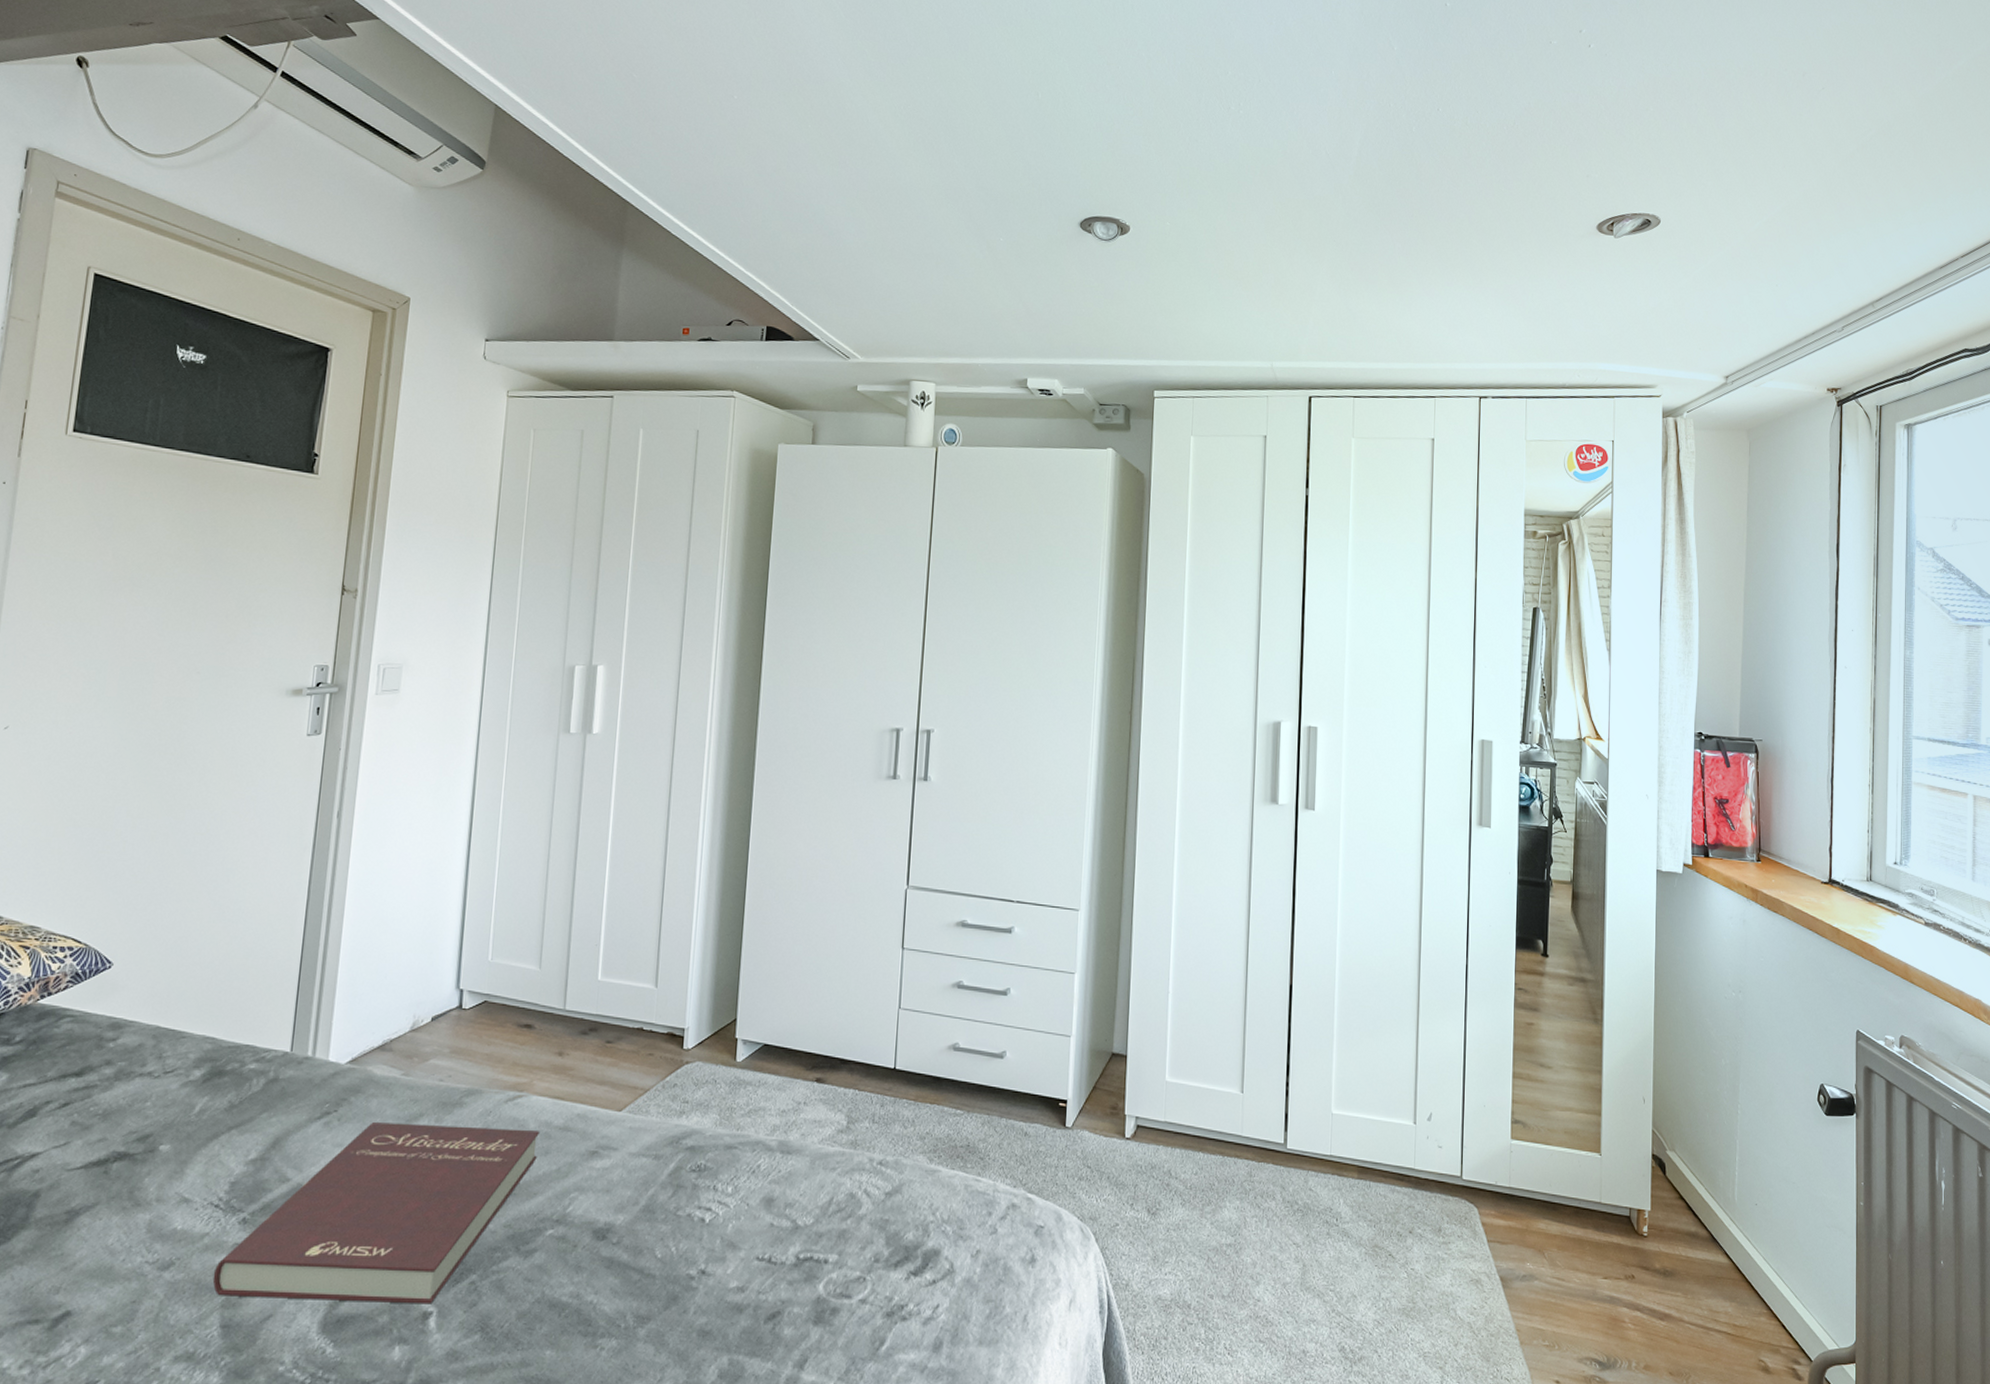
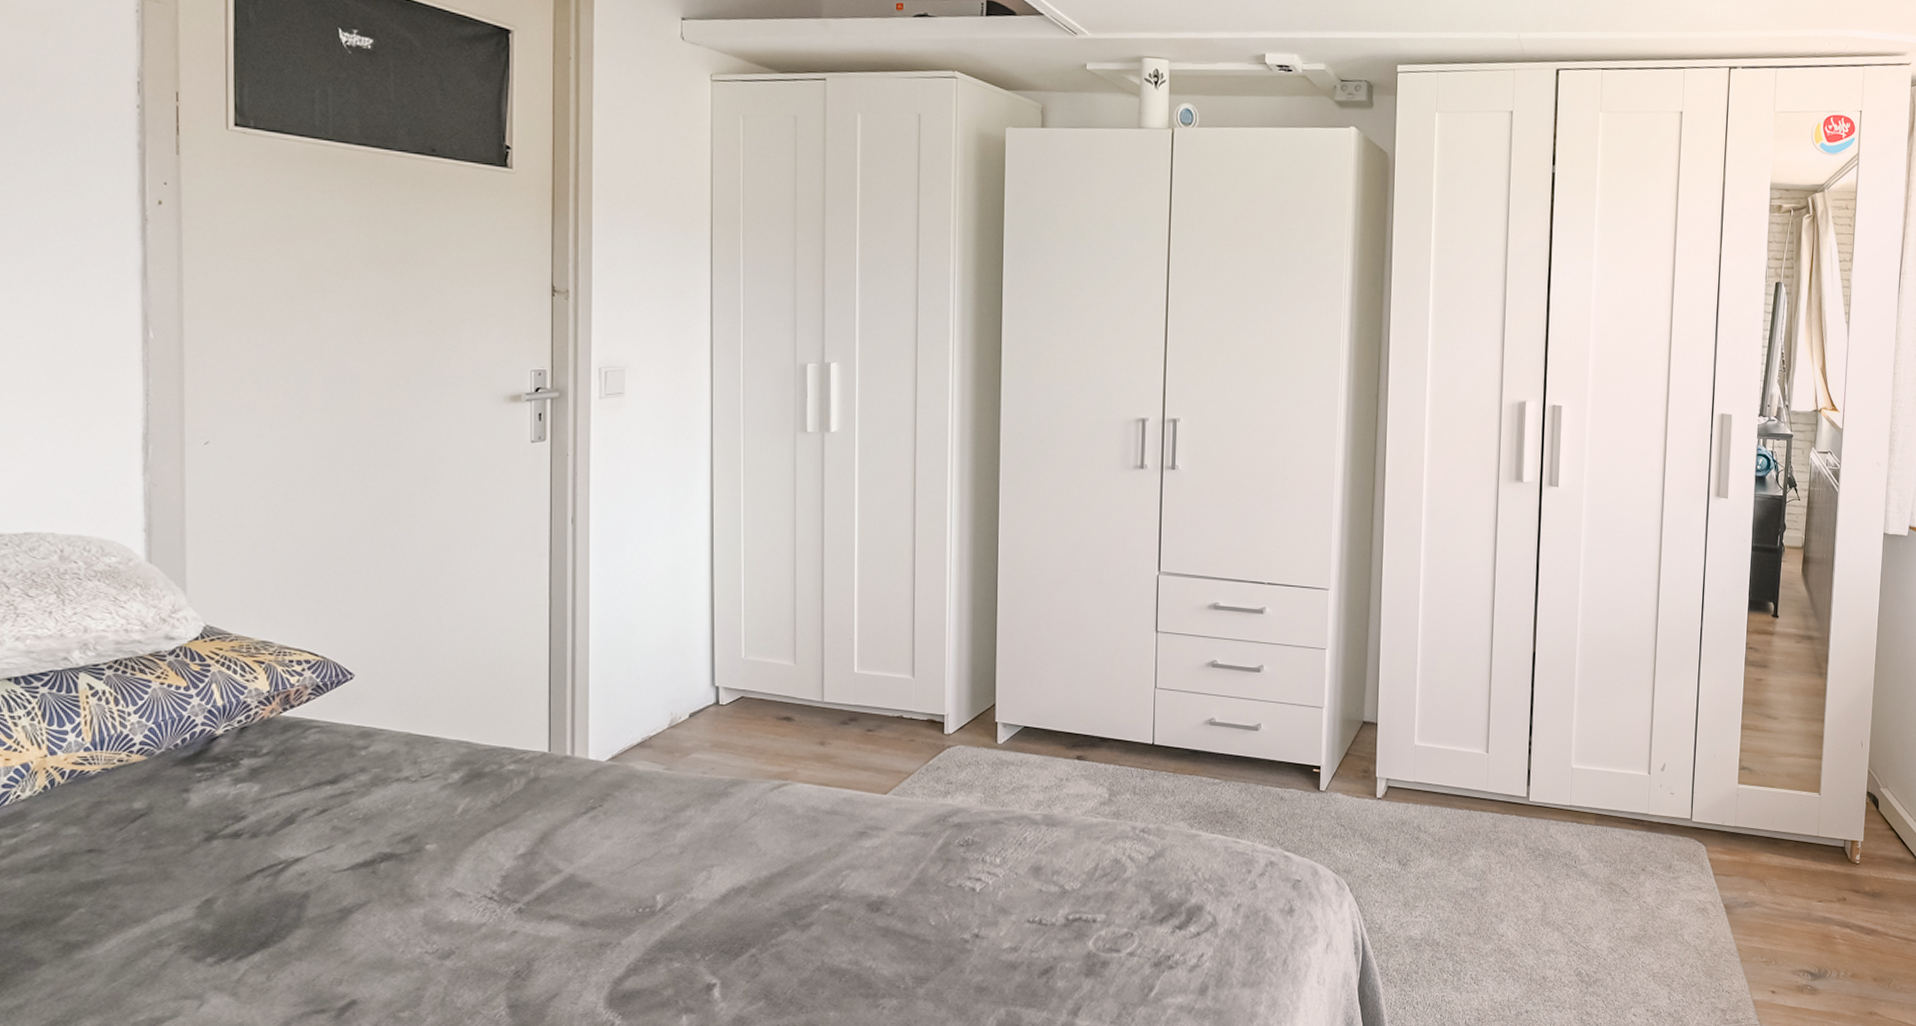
book: present [212,1122,541,1304] -> none [495,814,808,980]

